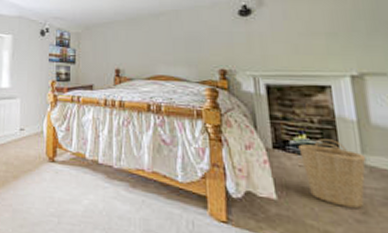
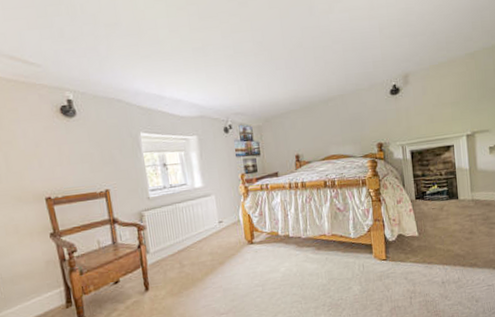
basket: present [298,139,367,209] -> none [432,185,474,232]

